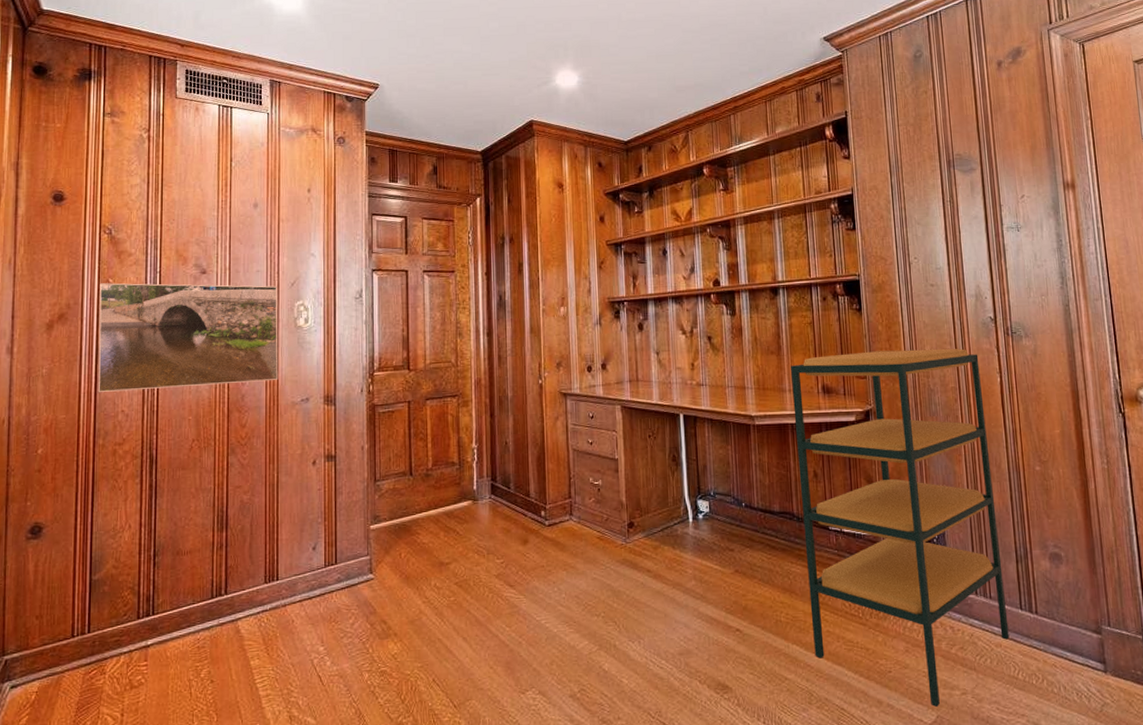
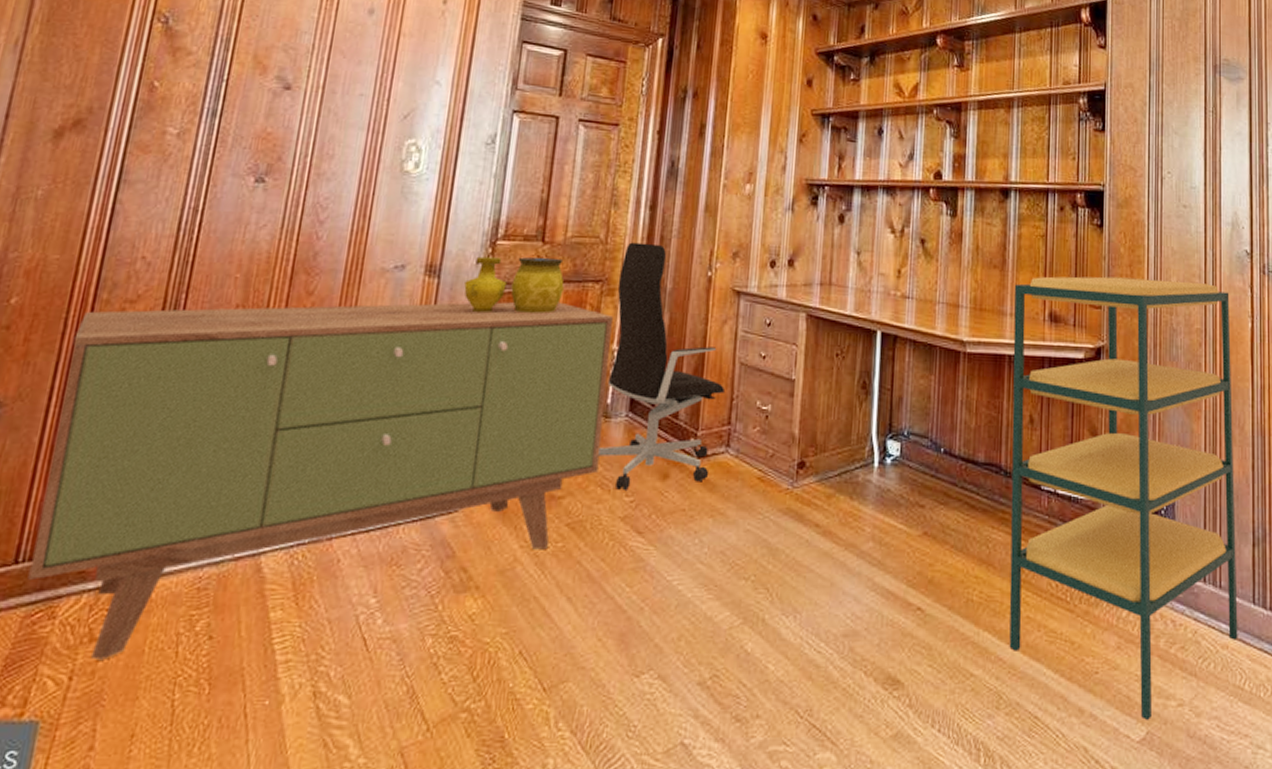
sideboard: none [82,415,474,701] -> present [27,302,614,660]
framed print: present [97,283,278,392] -> none [112,85,384,238]
decorative vase: none [354,381,429,430] -> present [464,256,565,314]
office chair: none [470,362,564,555] -> present [598,242,726,490]

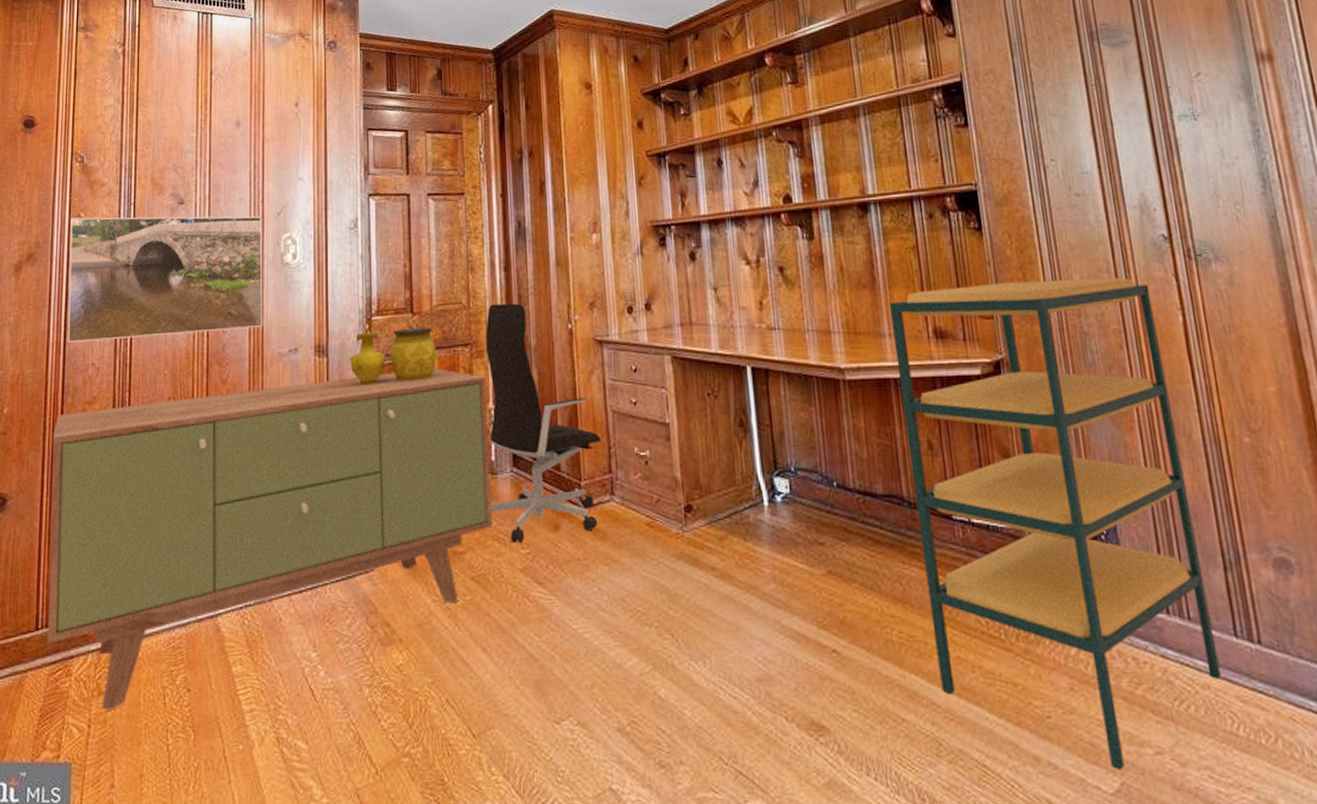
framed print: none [112,85,384,238] -> present [67,216,263,343]

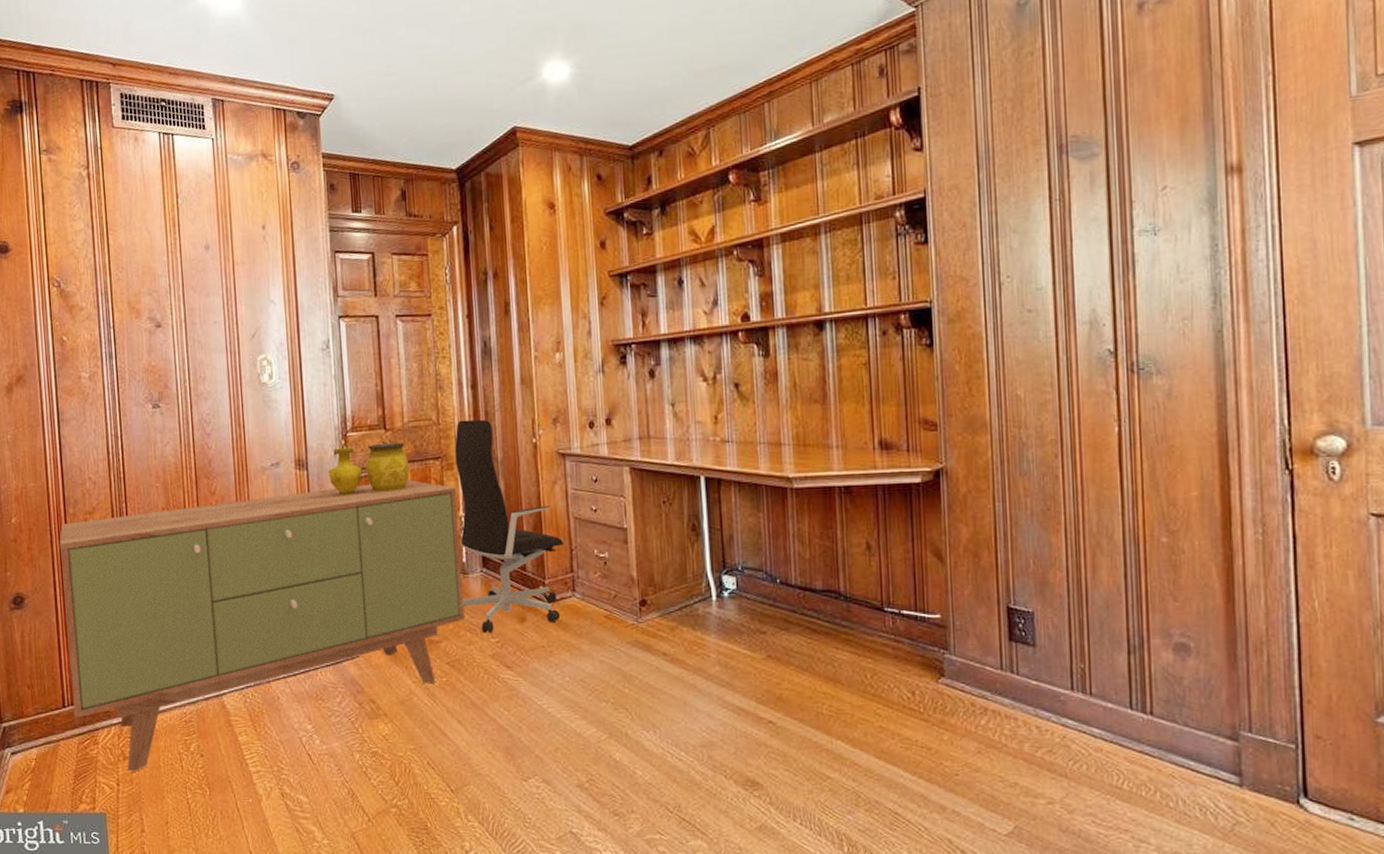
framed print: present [67,216,263,343] -> none [54,338,246,459]
shelving unit: present [889,277,1222,769] -> none [838,391,1114,816]

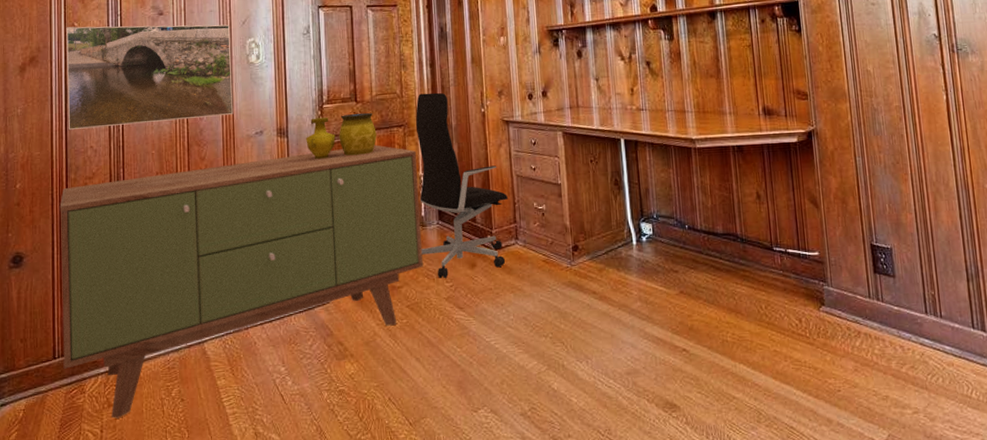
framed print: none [54,338,246,459] -> present [66,24,234,130]

